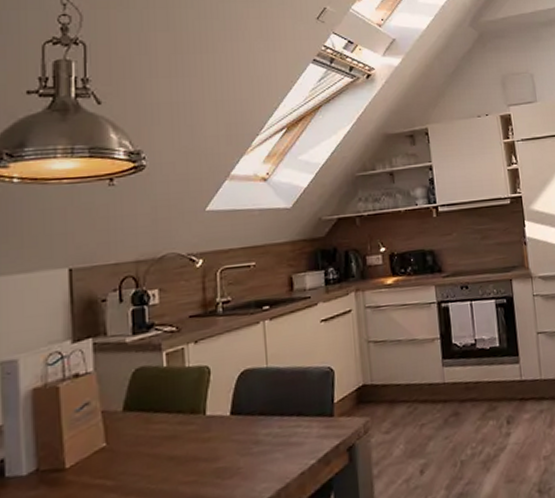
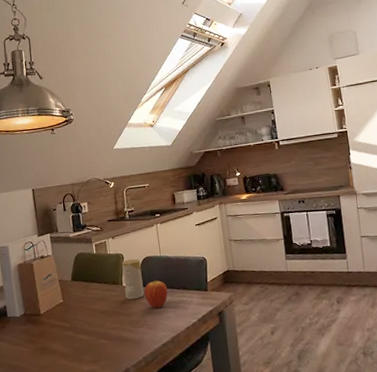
candle: none [207,373,239,436] -> present [122,258,144,300]
fruit: none [240,403,275,447] -> present [144,280,168,308]

